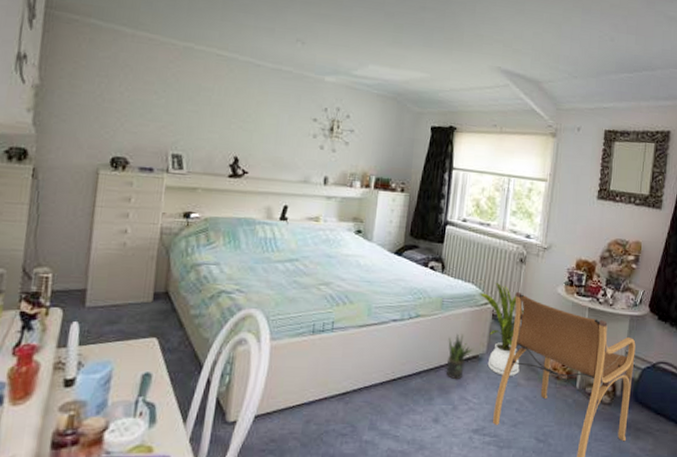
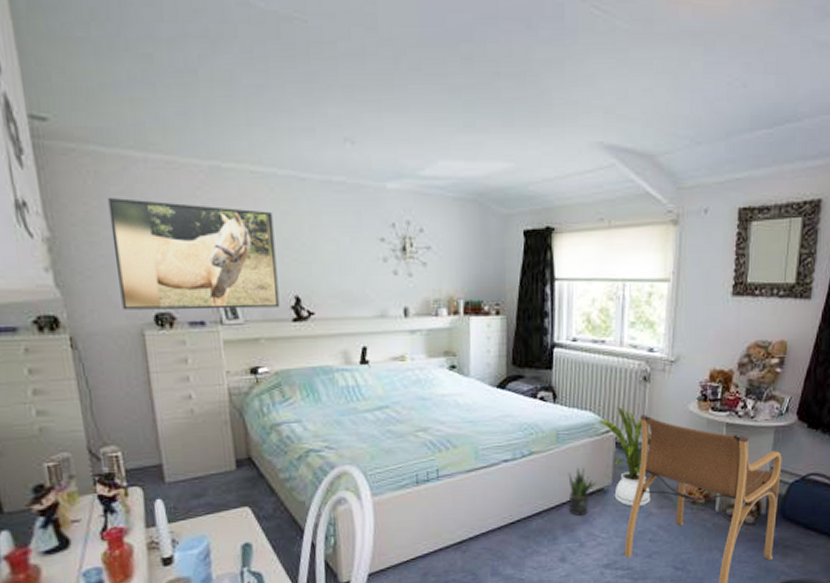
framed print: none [85,60,228,165] -> present [107,198,280,310]

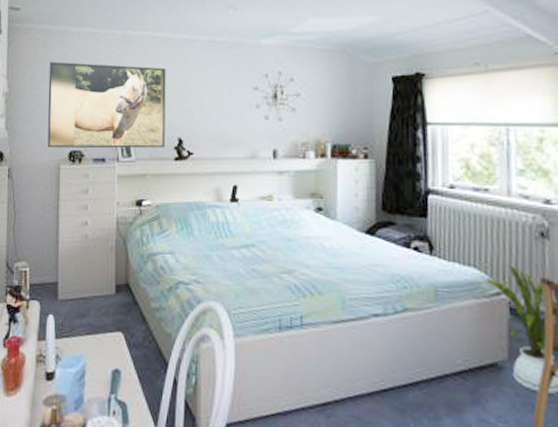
potted plant: present [568,467,598,516] -> none [450,333,490,394]

